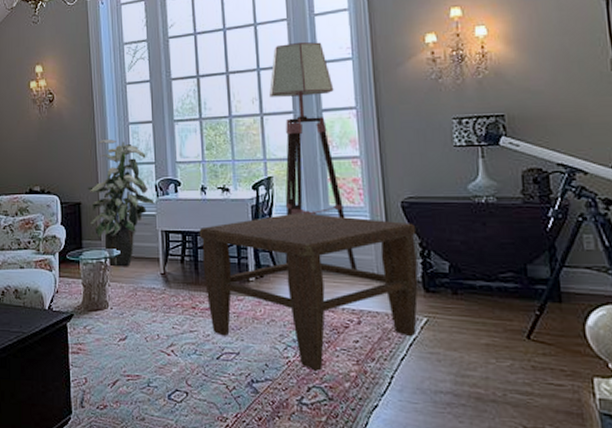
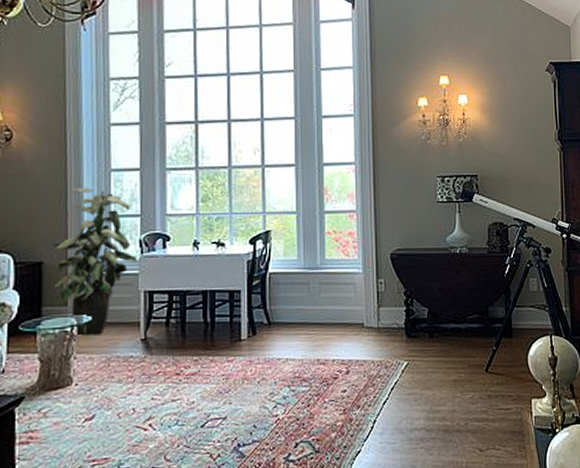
coffee table: present [199,213,418,371] -> none [188,266,402,426]
floor lamp: present [269,41,358,270] -> none [272,94,349,321]

